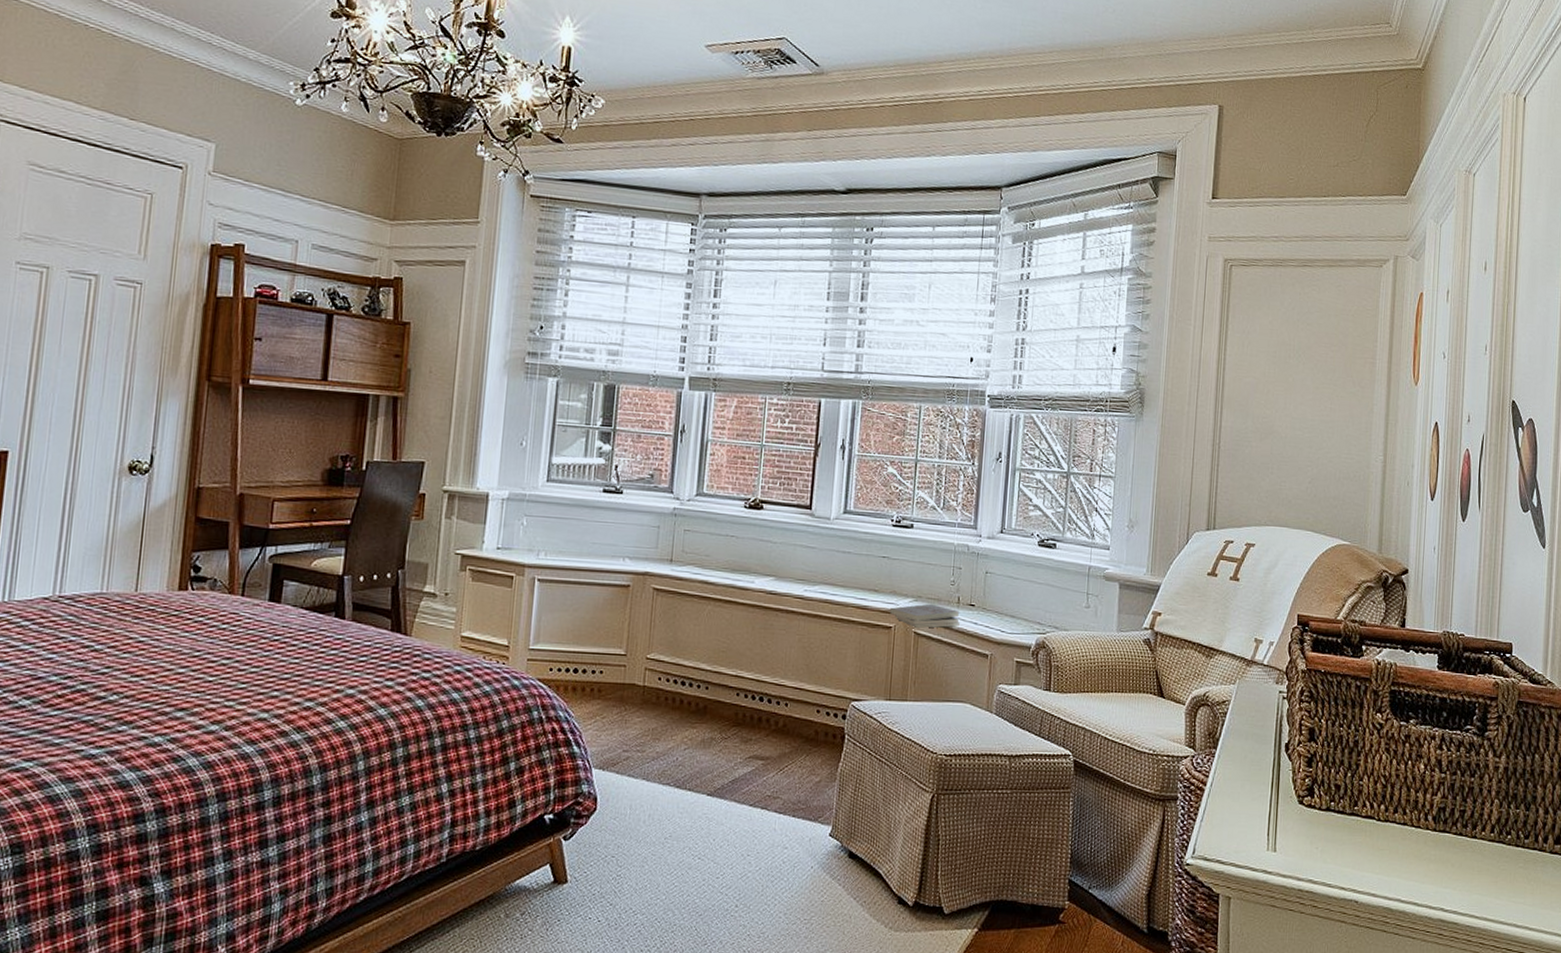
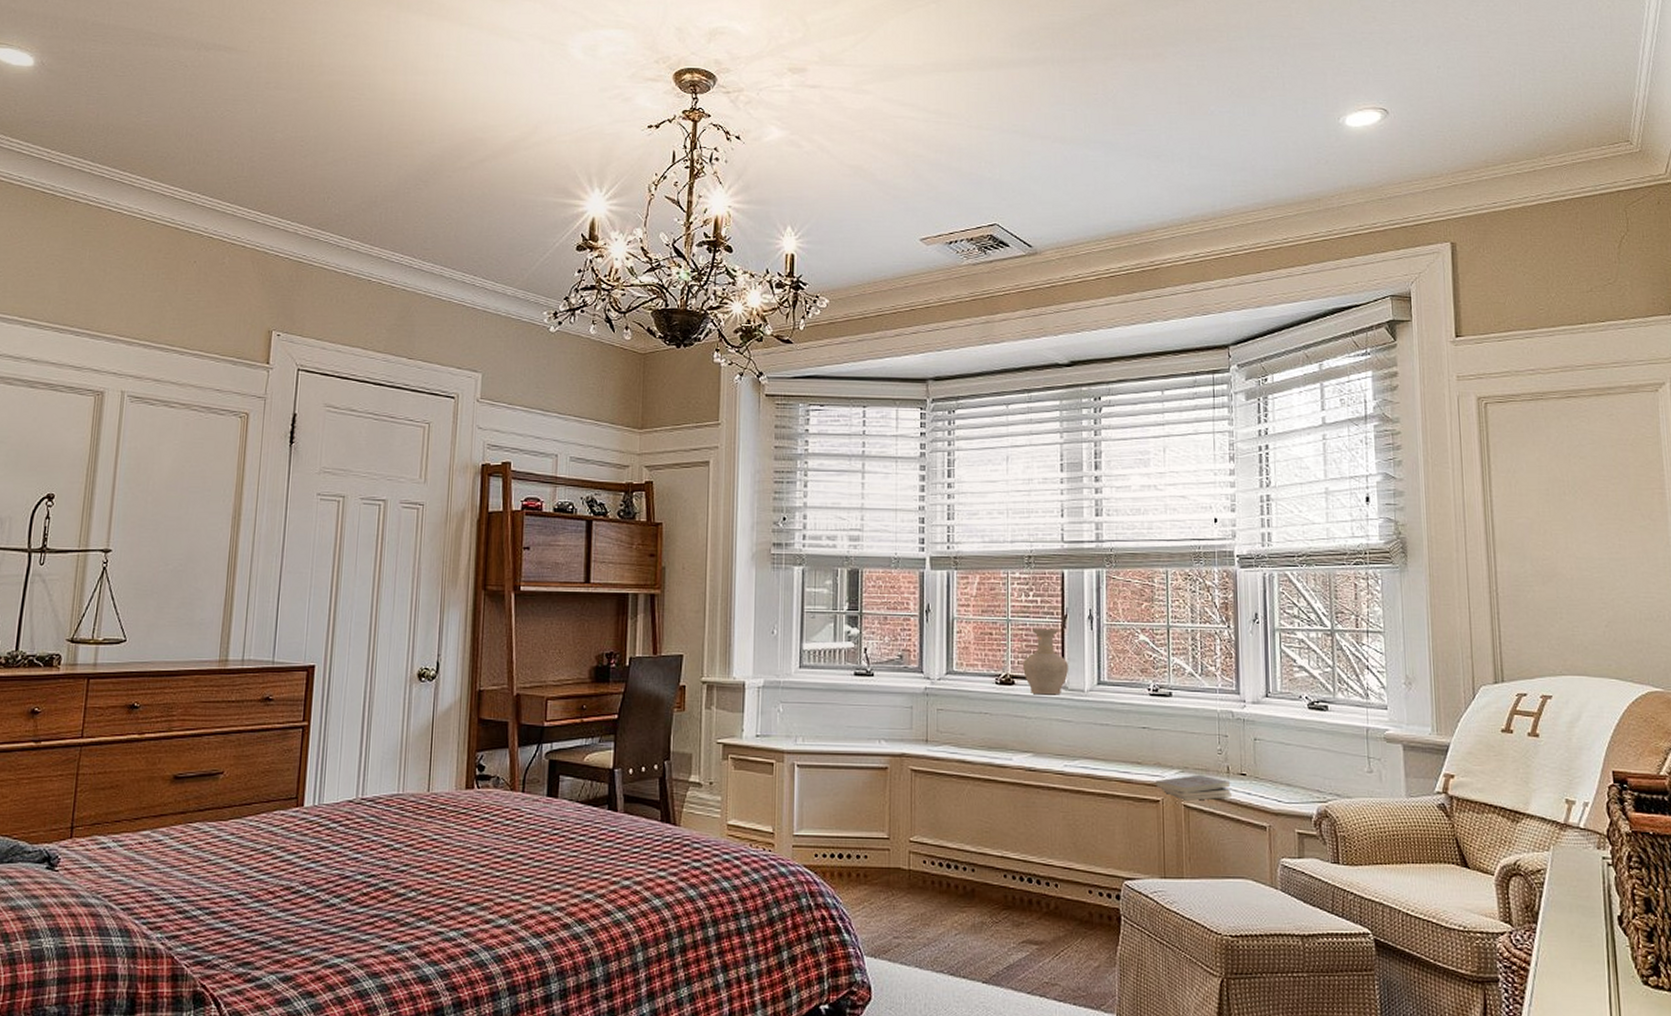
vase: none [772,454,818,522] -> present [1023,628,1069,695]

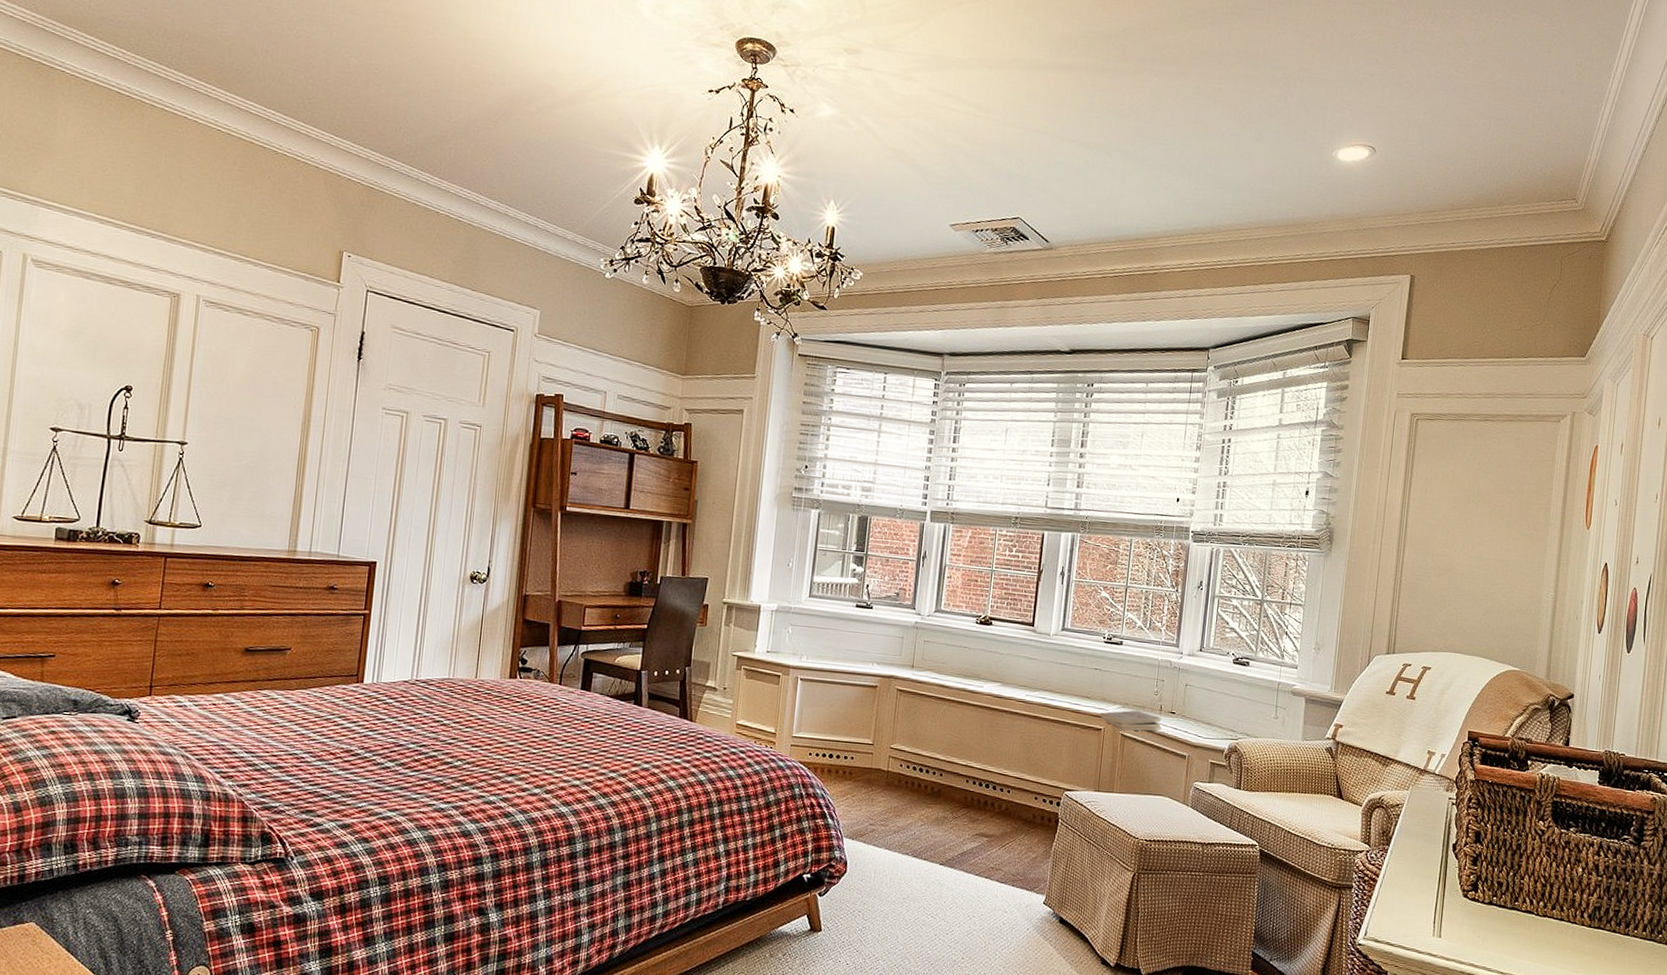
vase: present [1023,628,1069,695] -> none [1000,579,1040,637]

